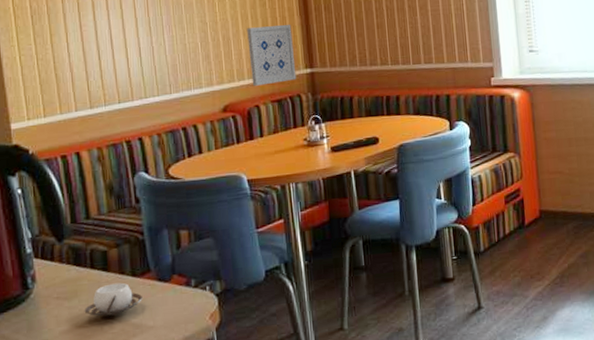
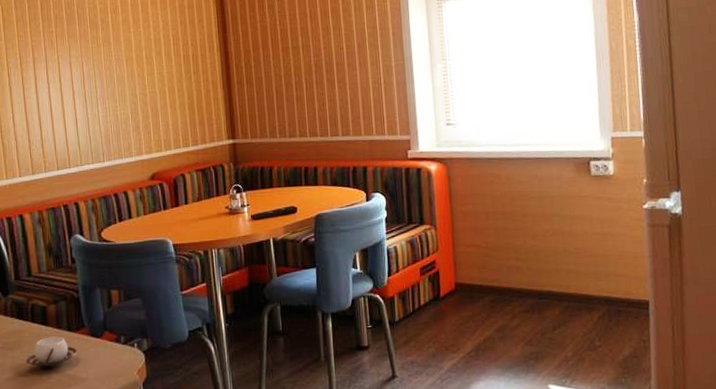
wall art: present [247,25,297,86] -> none [174,97,220,156]

